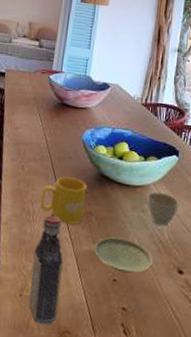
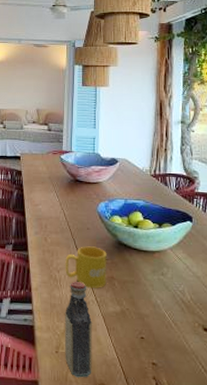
plate: present [93,237,153,273] -> none [119,299,178,331]
cup: present [147,192,179,225] -> none [165,256,198,287]

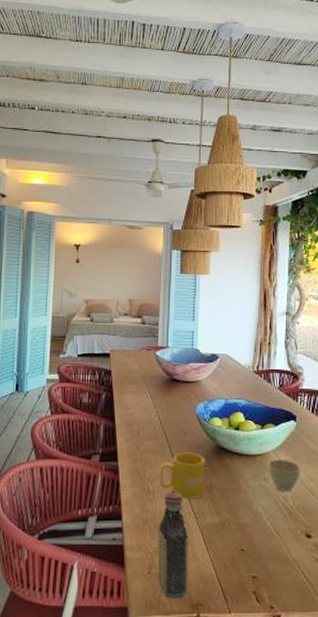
cup: none [165,256,198,287] -> present [268,460,301,491]

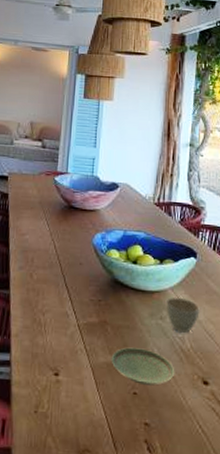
bottle: present [158,492,188,599] -> none [45,325,79,443]
mug: present [159,452,205,499] -> none [51,284,101,335]
plate: none [218,508,280,542] -> present [111,347,175,385]

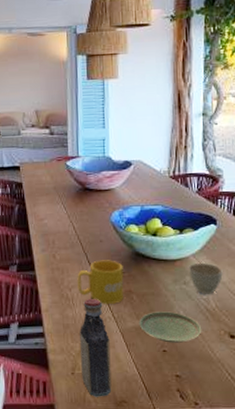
bottle: none [45,325,79,443] -> present [80,298,112,397]
mug: none [51,284,101,335] -> present [77,260,124,304]

